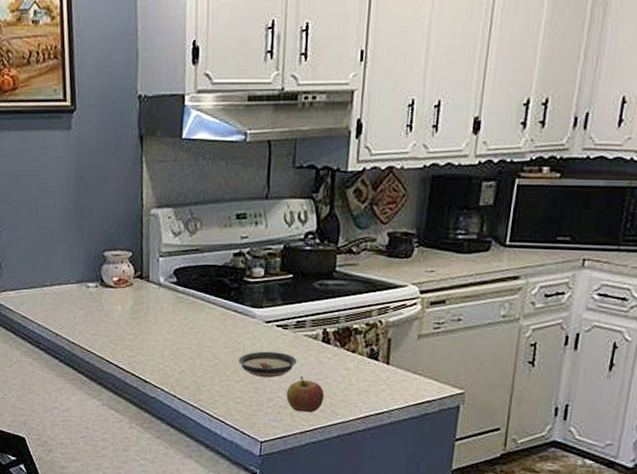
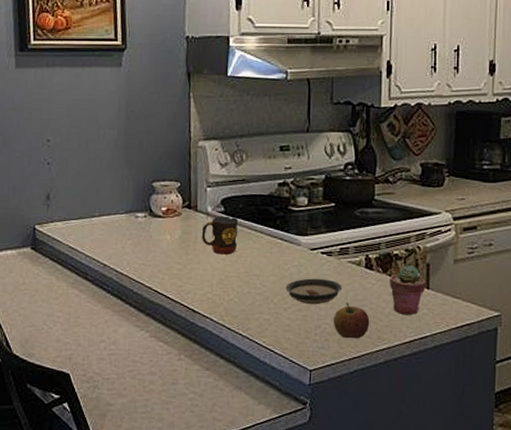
mug: none [153,286,192,326] -> present [201,216,239,255]
potted succulent: none [346,339,386,390] -> present [389,264,426,315]

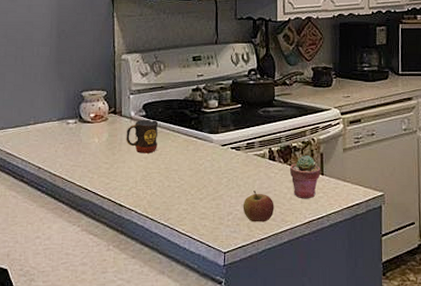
saucer: present [285,278,343,305] -> none [201,171,250,194]

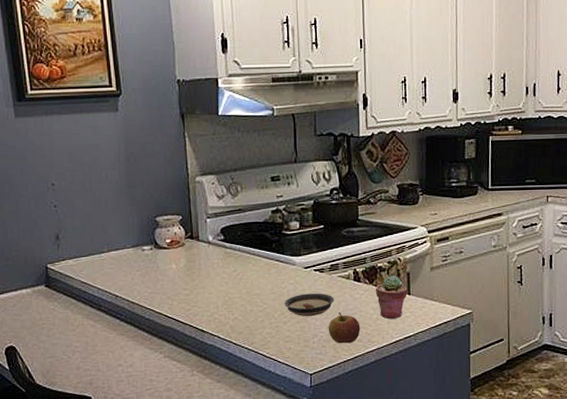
mug: present [126,119,159,153] -> none [204,243,238,278]
saucer: none [201,171,250,194] -> present [284,293,335,317]

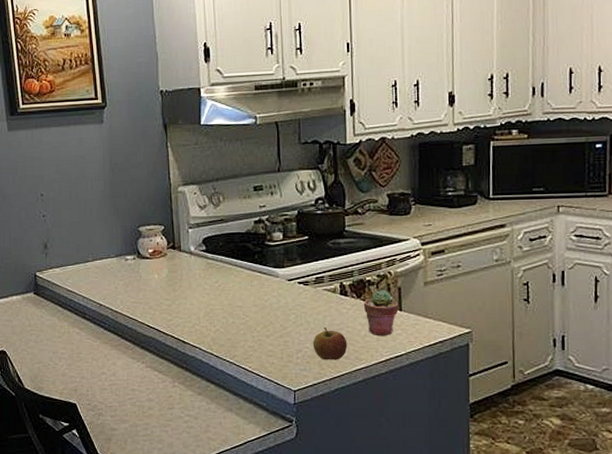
saucer: present [284,293,335,317] -> none [267,306,320,331]

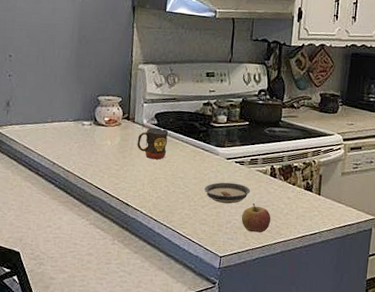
mug: none [186,254,220,289] -> present [137,127,169,160]
saucer: none [267,306,320,331] -> present [204,182,251,204]
potted succulent: present [363,289,399,335] -> none [288,175,318,215]

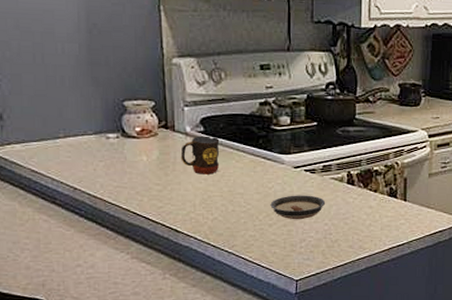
apple: present [241,203,271,233] -> none [317,217,352,250]

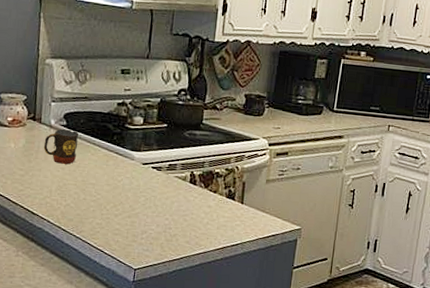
saucer: present [270,195,326,220] -> none [118,189,169,213]

